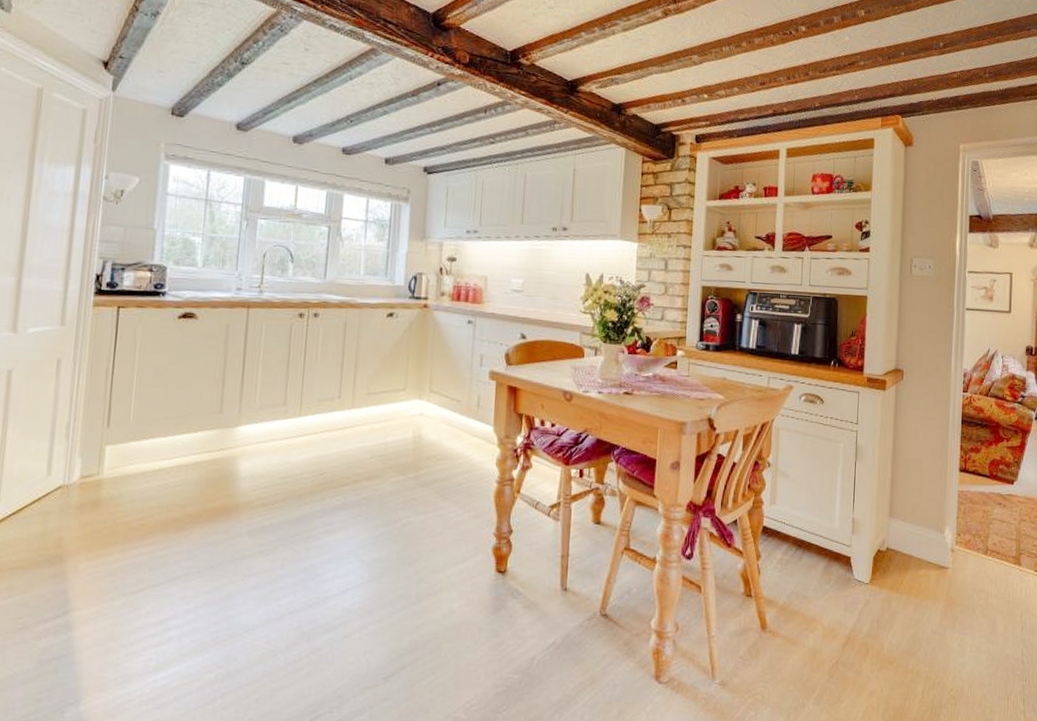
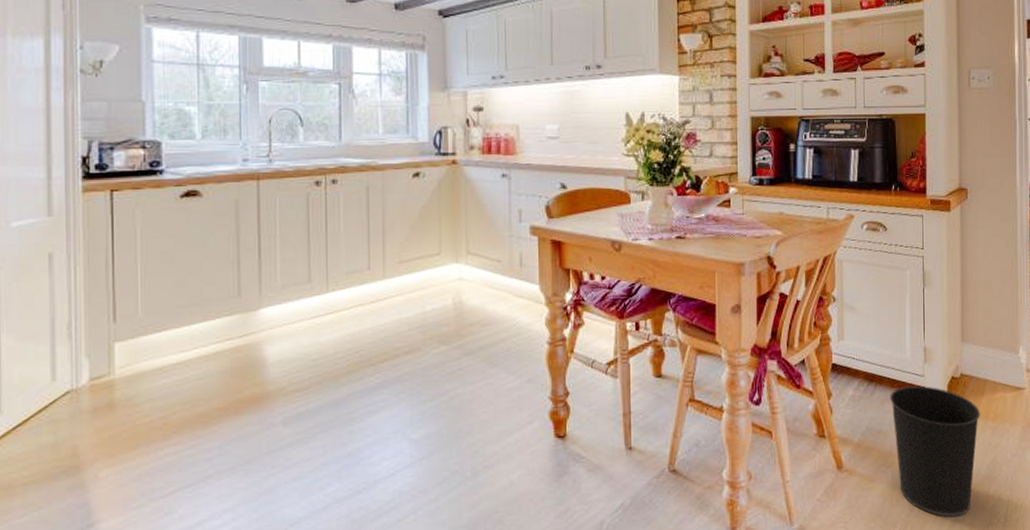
wastebasket: none [816,555,904,688] -> present [890,385,981,518]

